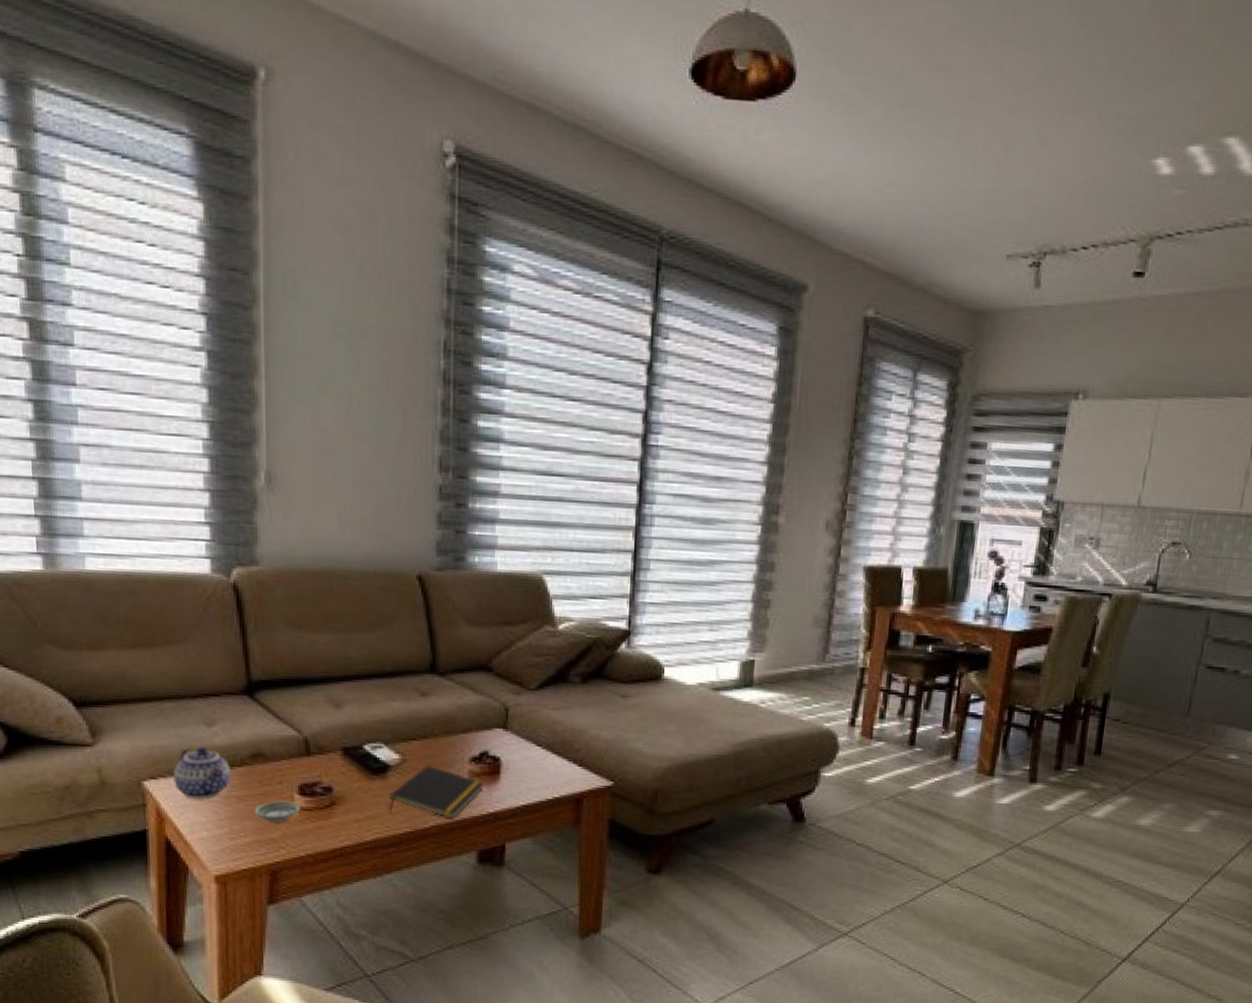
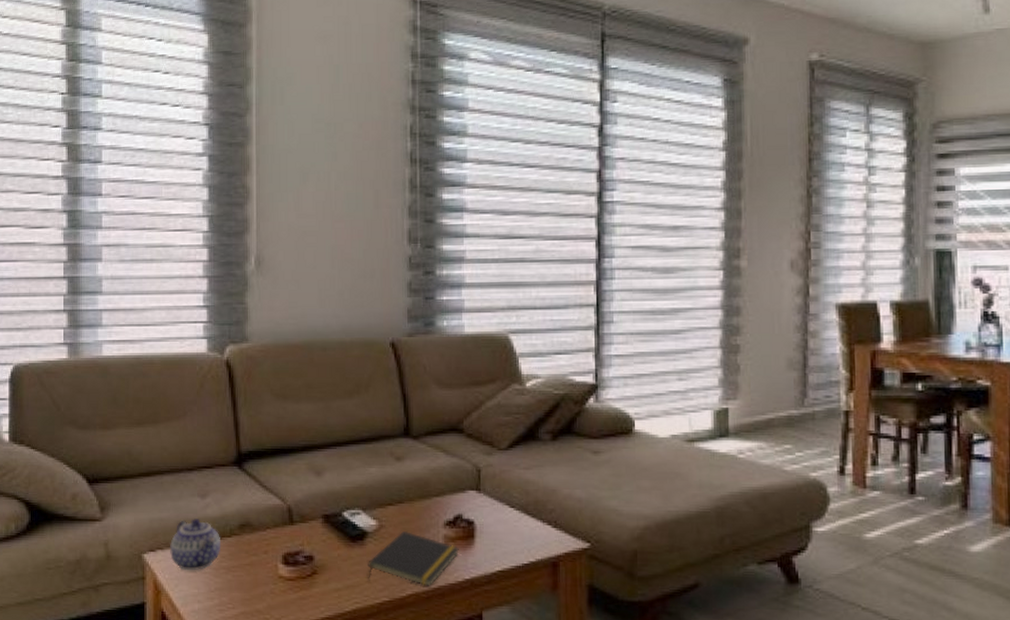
saucer: present [254,800,301,822] -> none [241,570,284,593]

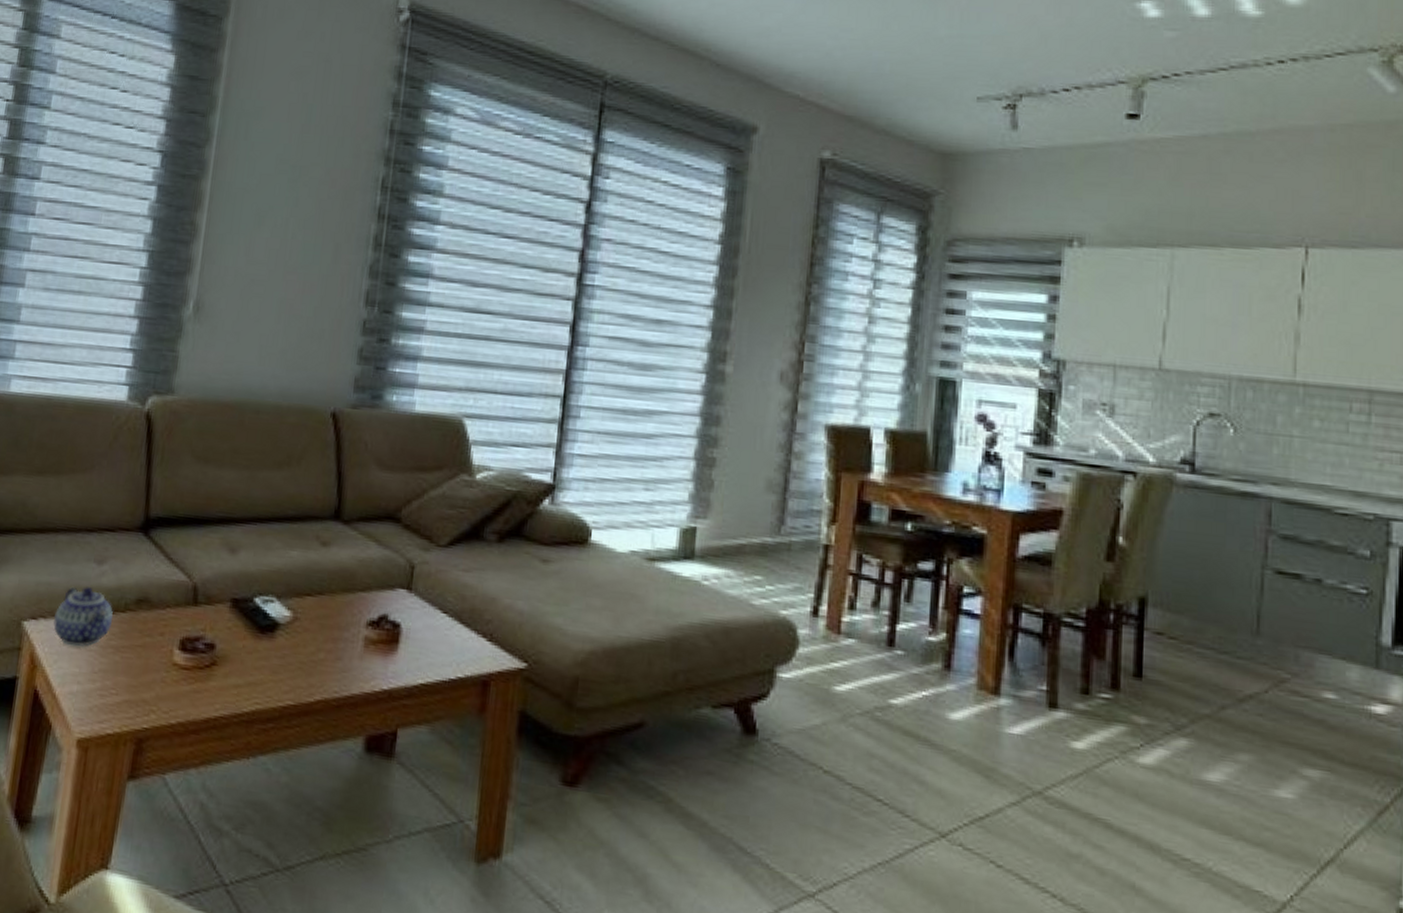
notepad: present [368,530,459,587] -> none [273,626,380,694]

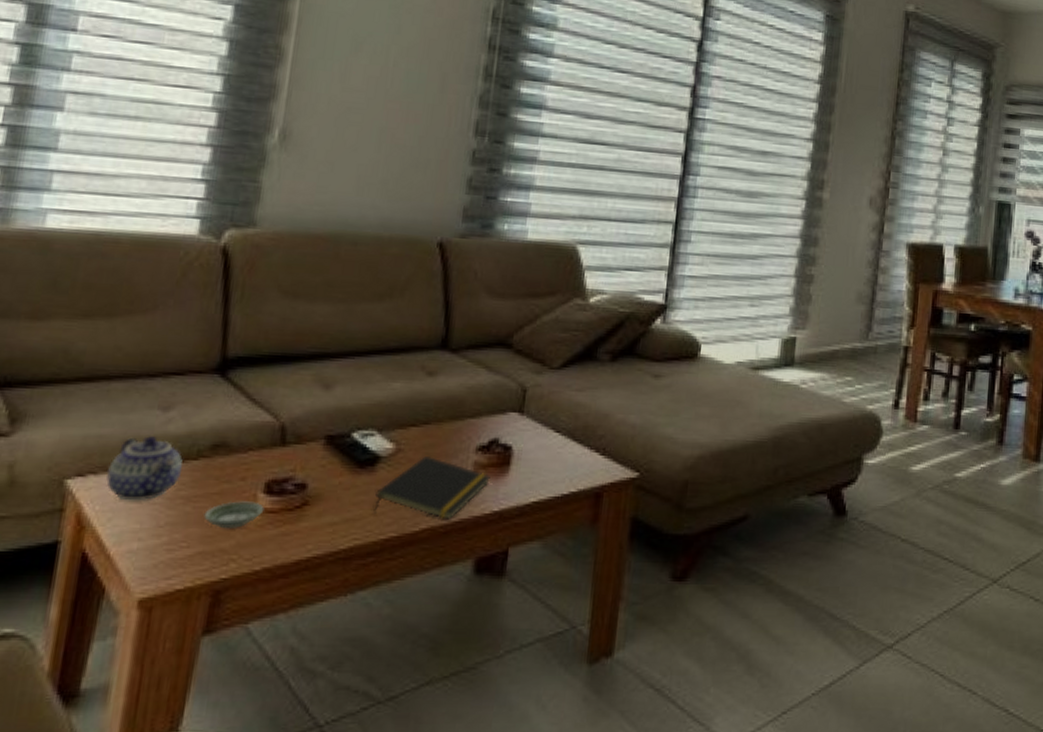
saucer: none [129,654,179,681] -> present [203,501,265,528]
notepad: none [273,626,380,694] -> present [373,455,490,520]

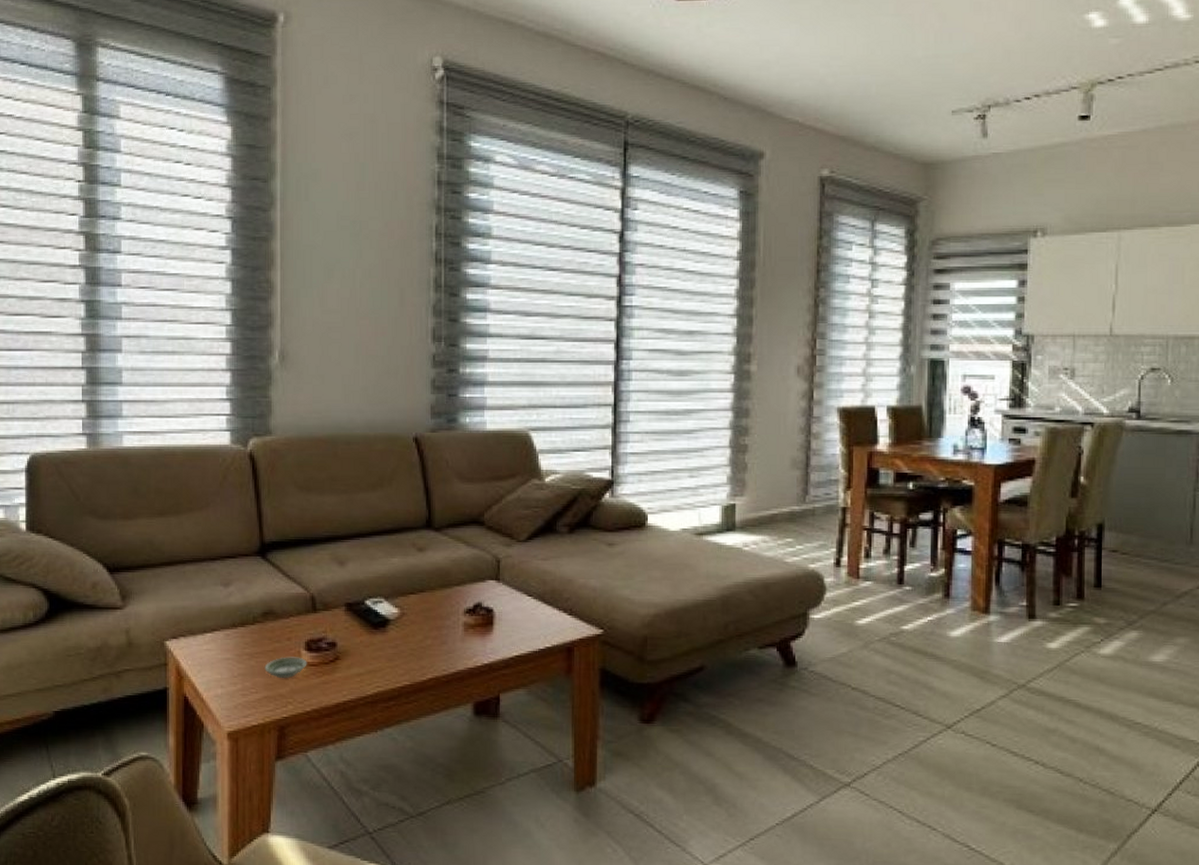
teapot: present [106,436,183,502] -> none [192,607,243,657]
notepad: present [373,455,490,520] -> none [389,618,478,671]

